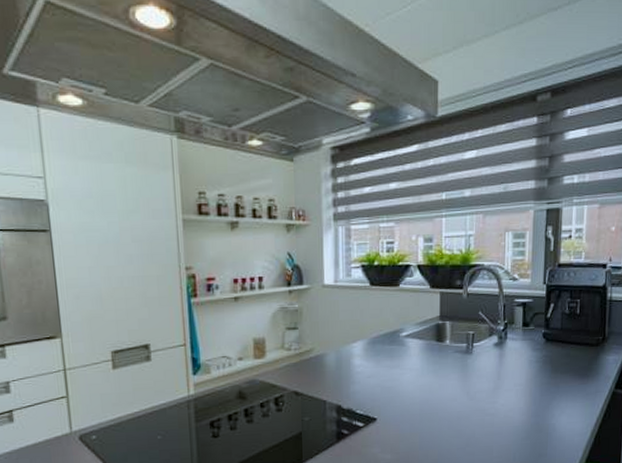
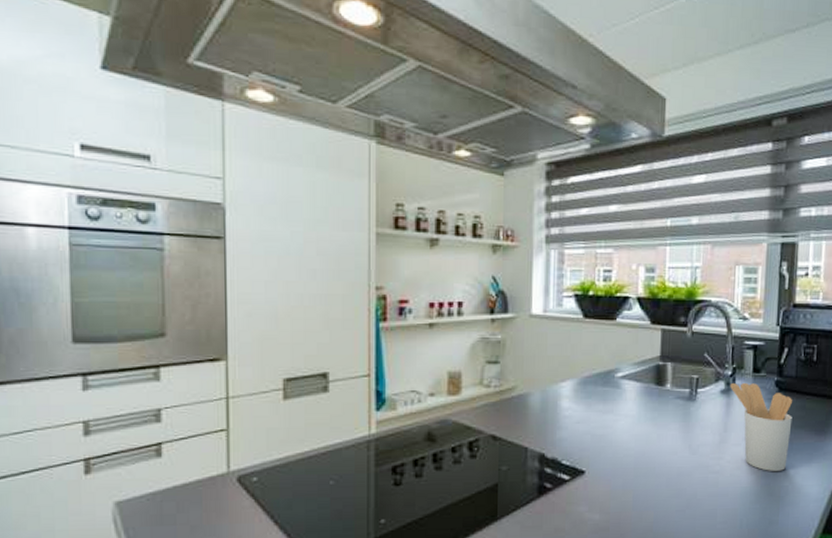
utensil holder: none [502,335,559,412] -> present [730,382,793,472]

